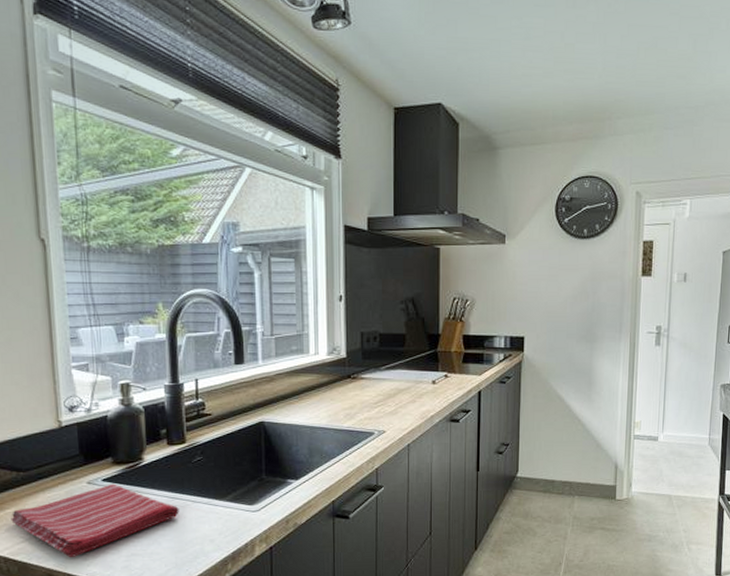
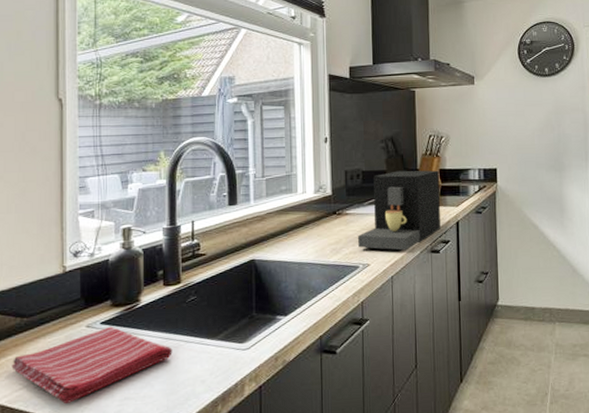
coffee maker: none [374,334,462,418] -> present [358,170,441,251]

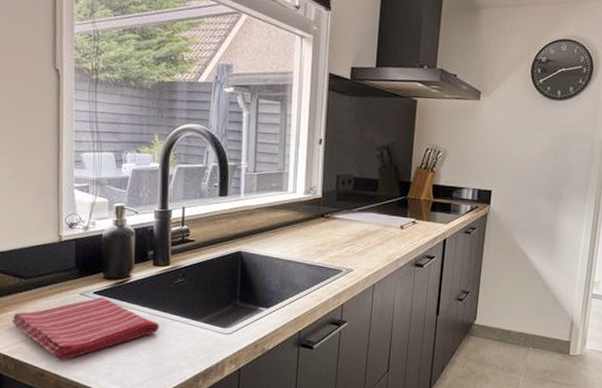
coffee maker: present [358,170,441,251] -> none [343,181,432,261]

